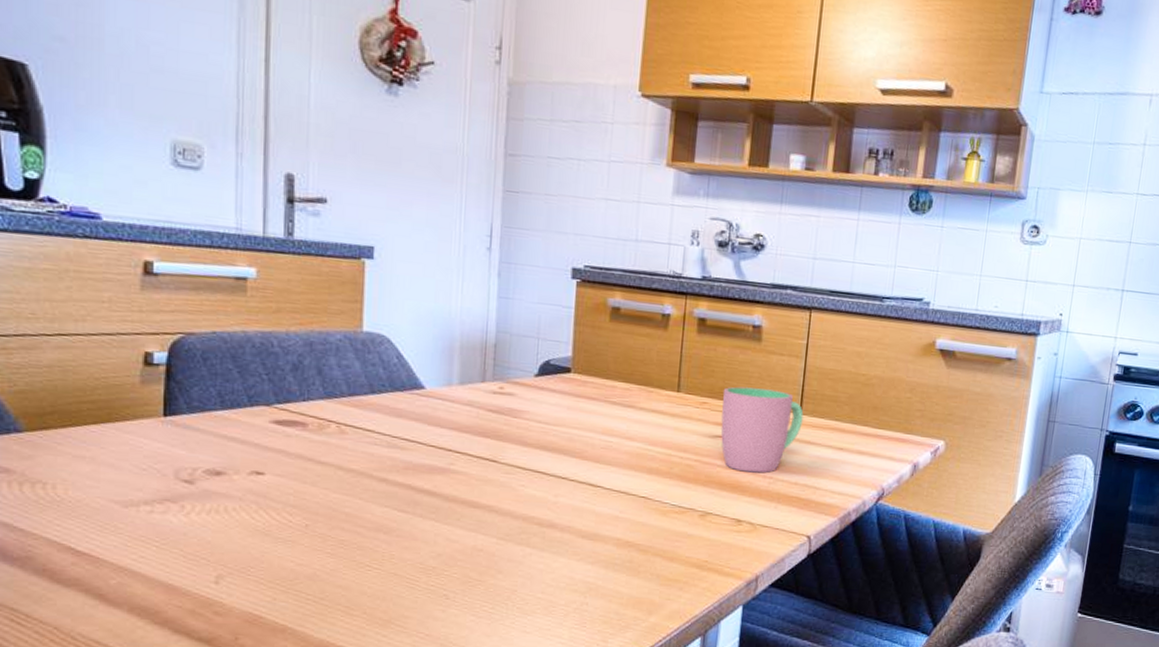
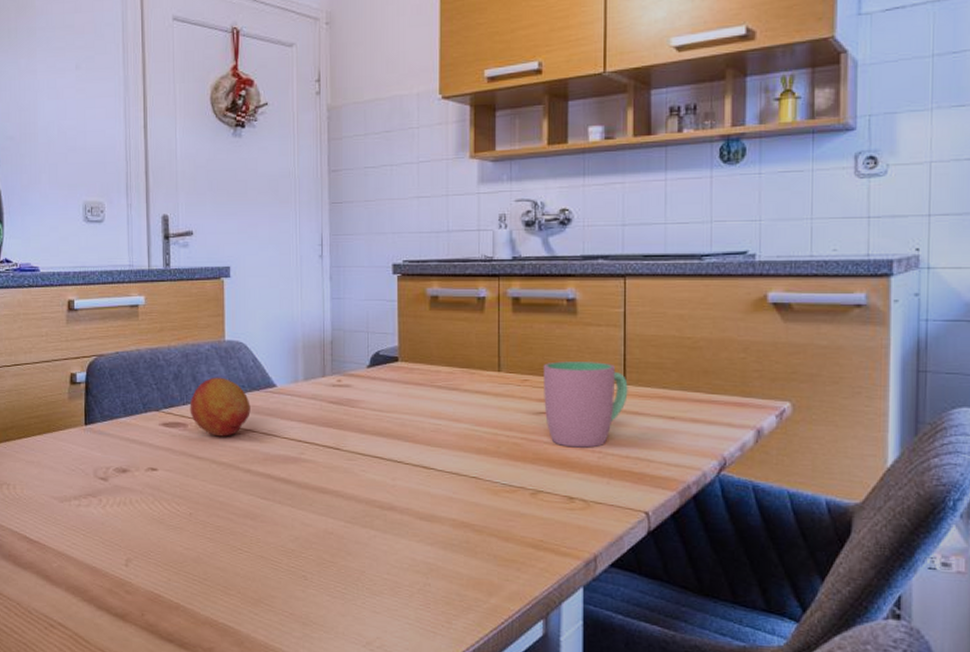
fruit: none [311,372,391,441] -> present [190,377,251,437]

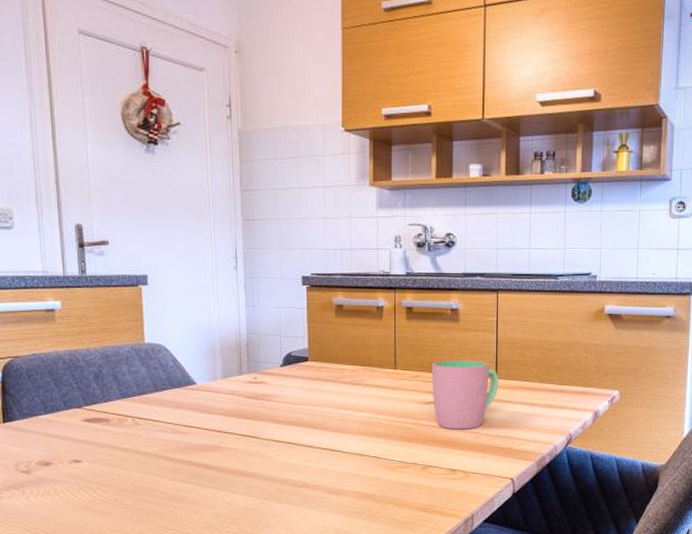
fruit: present [190,377,251,437] -> none [111,376,172,430]

